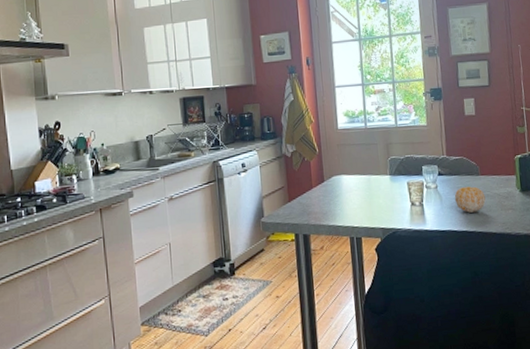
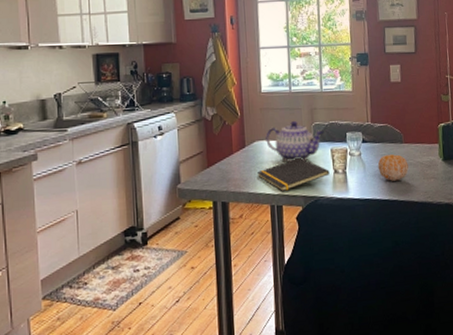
notepad: none [335,190,407,225] -> present [256,157,330,192]
teapot: none [343,156,400,195] -> present [266,121,324,162]

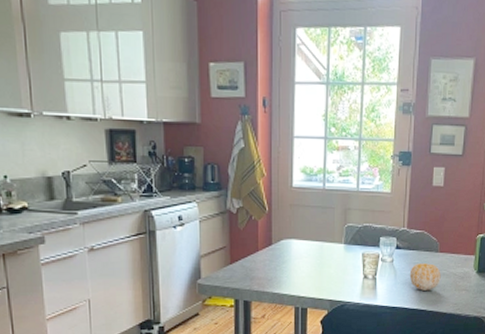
notepad: present [256,157,330,192] -> none [282,259,359,295]
teapot: present [266,121,324,162] -> none [294,221,357,264]

